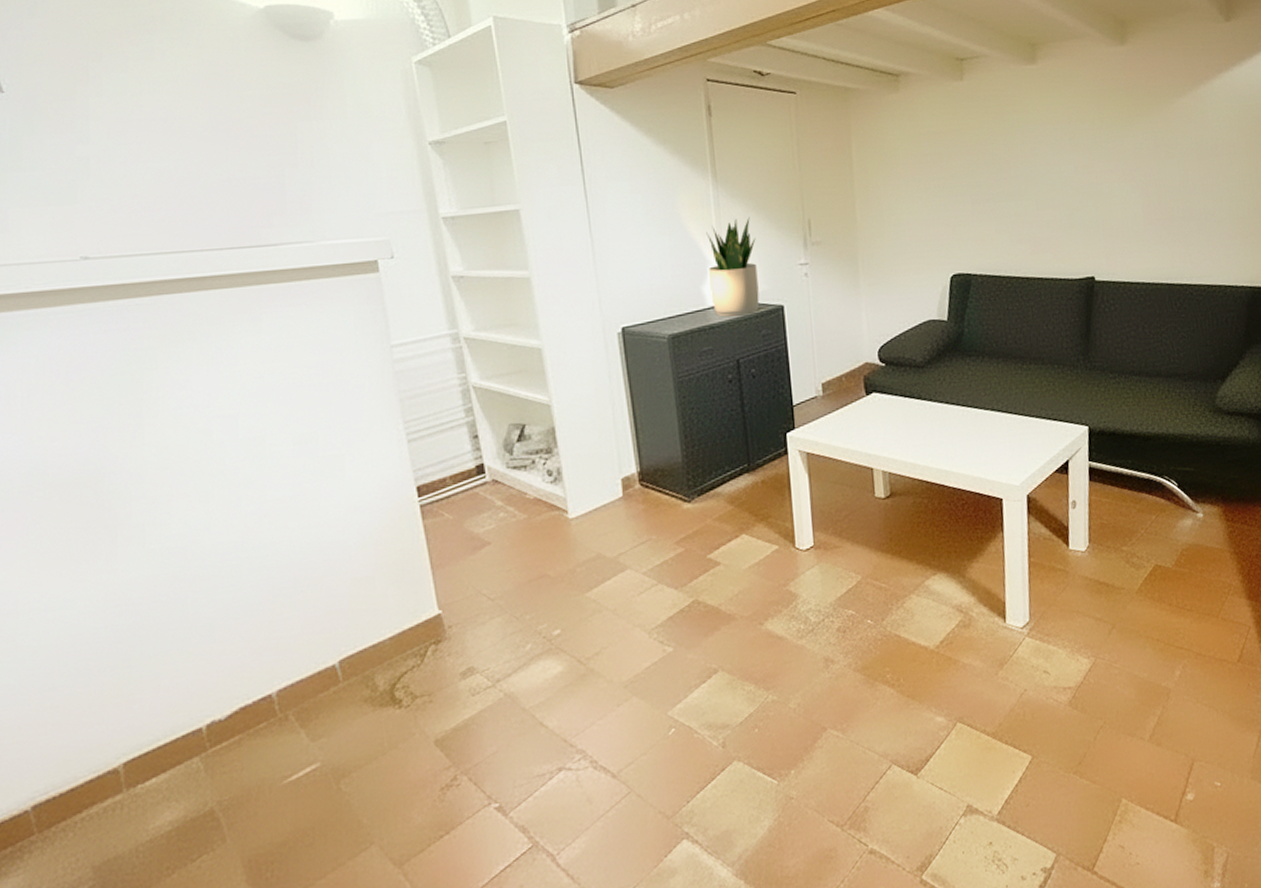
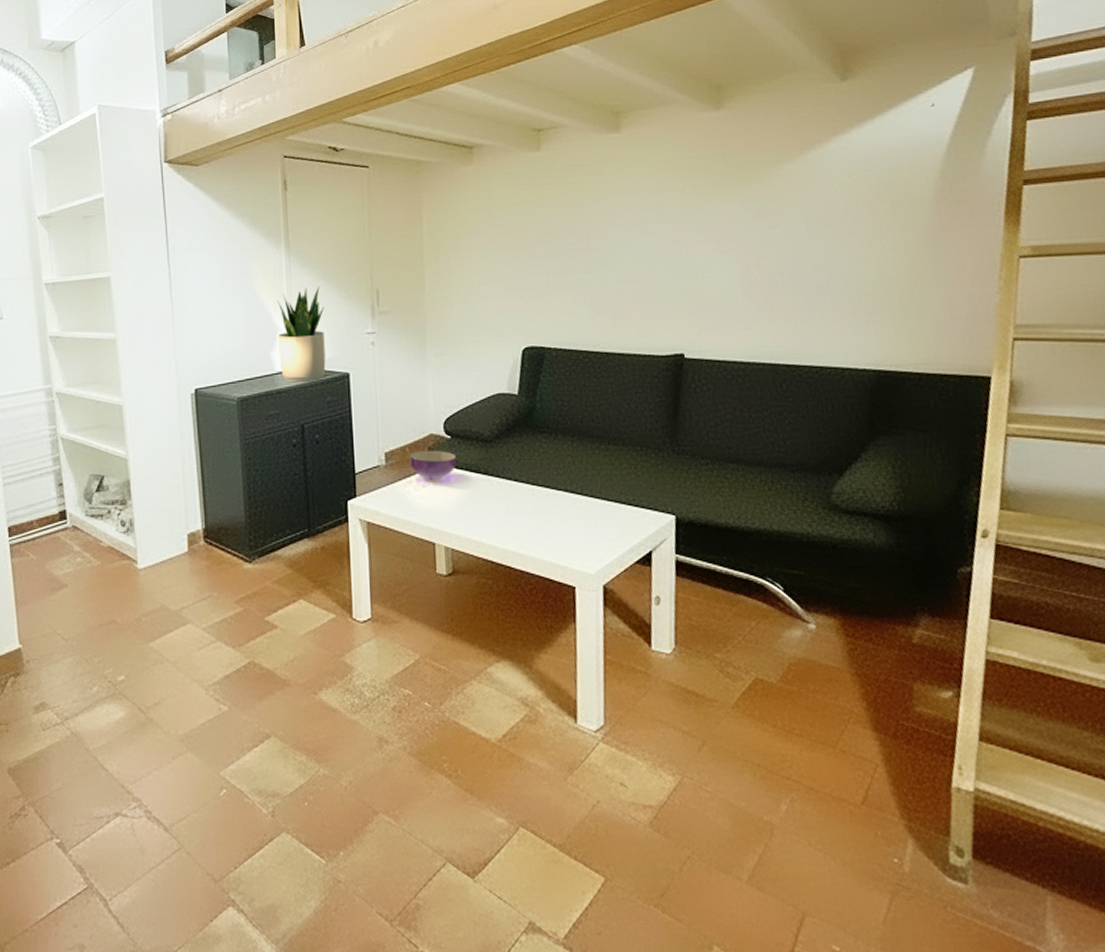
bowl: none [846,377,892,410] -> present [410,450,457,483]

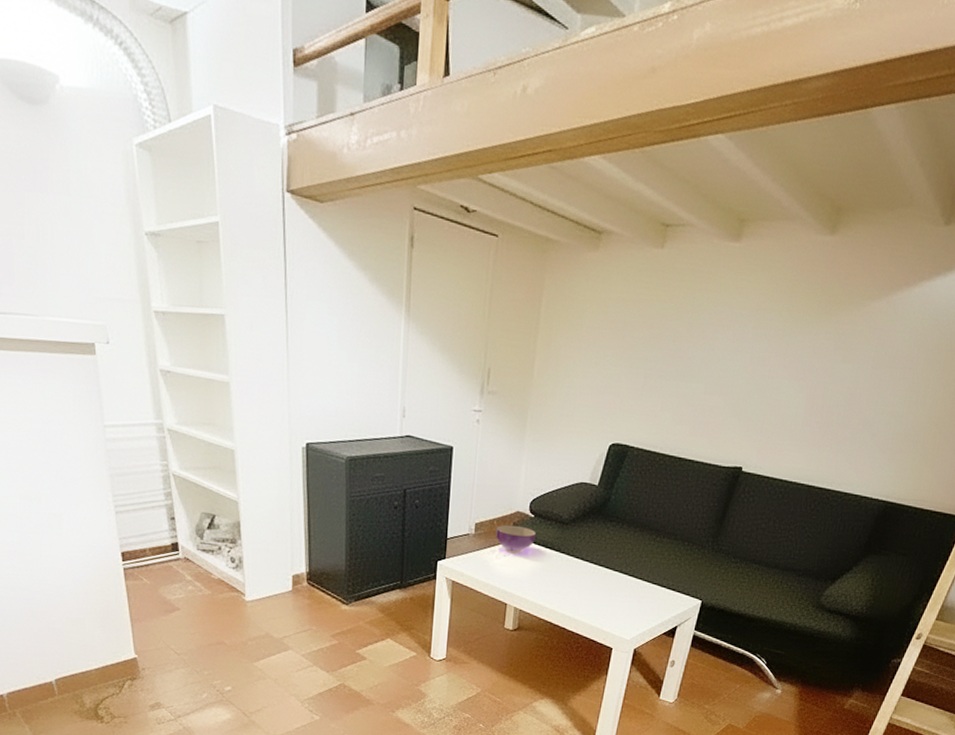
planter: present [277,286,326,383] -> none [389,357,437,451]

